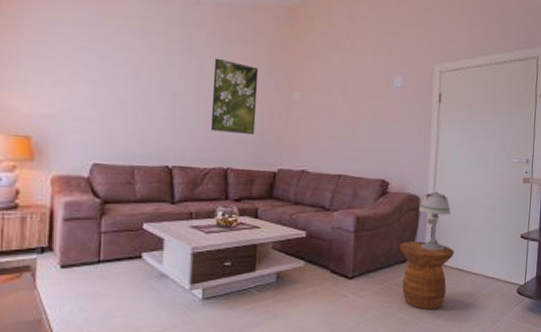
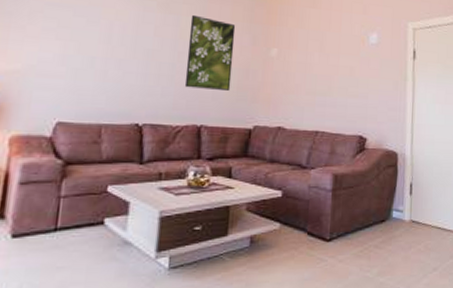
side table: present [399,241,455,310] -> none [378,199,434,273]
table lamp: present [419,191,451,251] -> none [397,147,429,209]

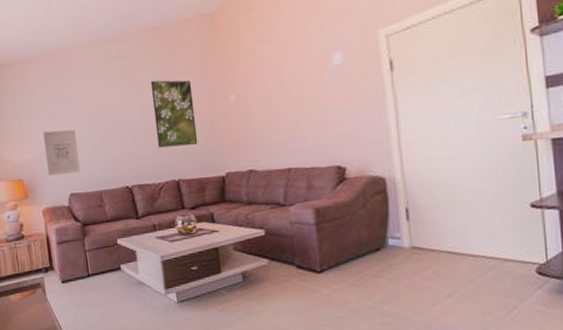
wall art: none [31,41,85,98] -> present [43,129,80,176]

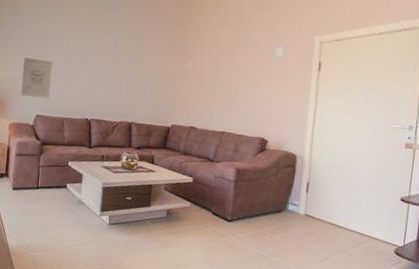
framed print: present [150,80,198,148] -> none [120,35,159,96]

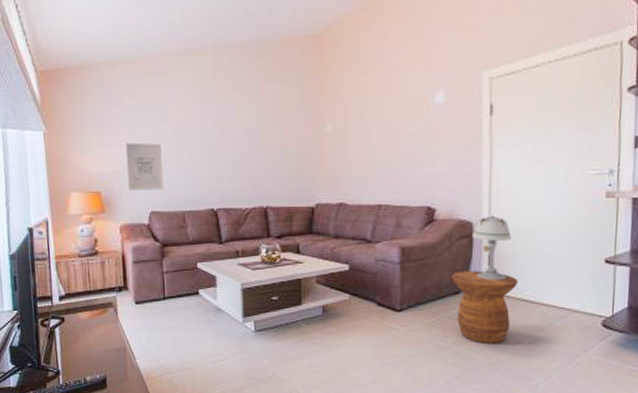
side table: none [275,194,330,258] -> present [452,271,519,343]
table lamp: none [296,151,327,206] -> present [473,215,511,280]

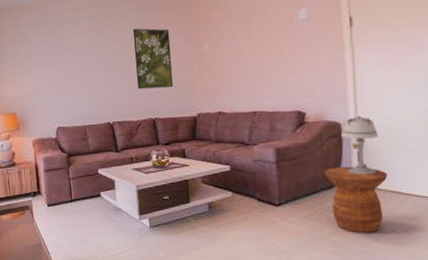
wall art: present [126,142,163,191] -> none [35,70,67,111]
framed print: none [245,99,290,172] -> present [132,28,174,90]

